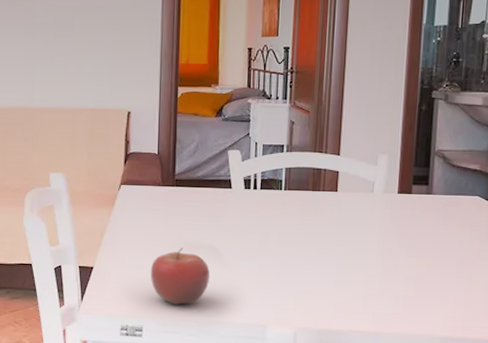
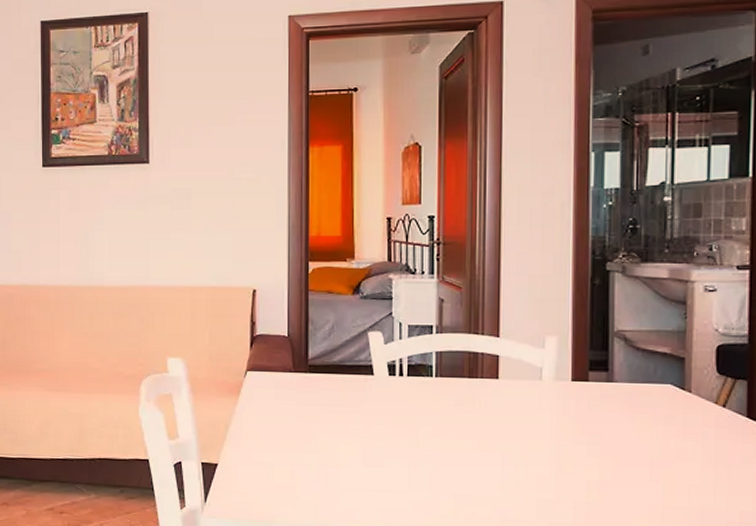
fruit: present [150,247,210,305] -> none [282,442,352,508]

